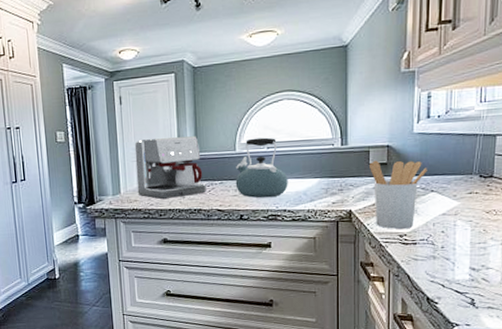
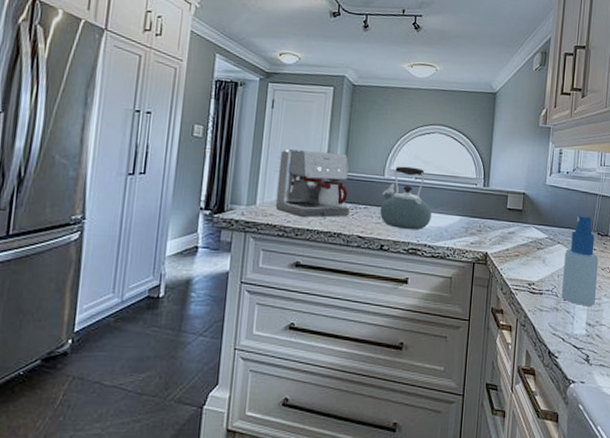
utensil holder: present [370,160,427,230] -> none [507,206,556,278]
spray bottle: none [438,158,482,251] -> present [561,214,599,306]

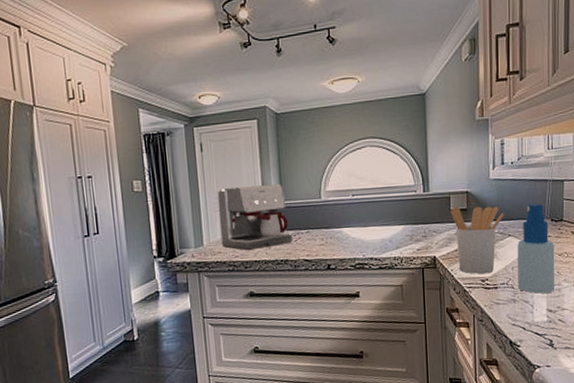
kettle: present [380,166,432,230] -> none [321,184,374,247]
utensil holder: none [507,206,556,278] -> present [451,206,504,274]

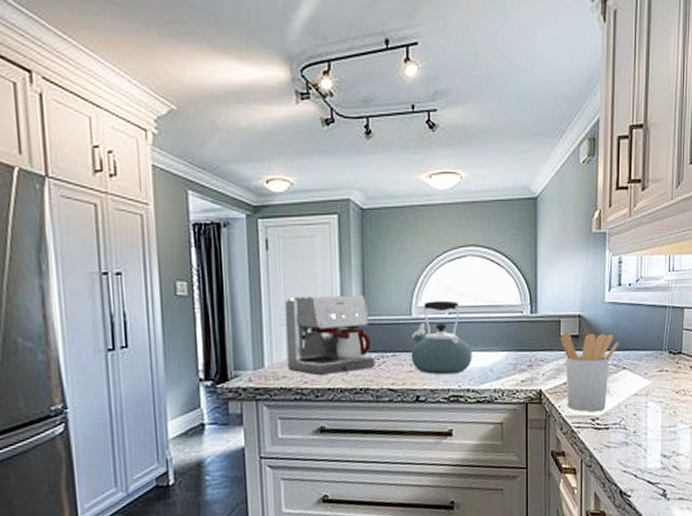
kettle: none [321,184,374,247] -> present [411,300,472,375]
spray bottle: present [517,203,555,294] -> none [630,332,672,436]

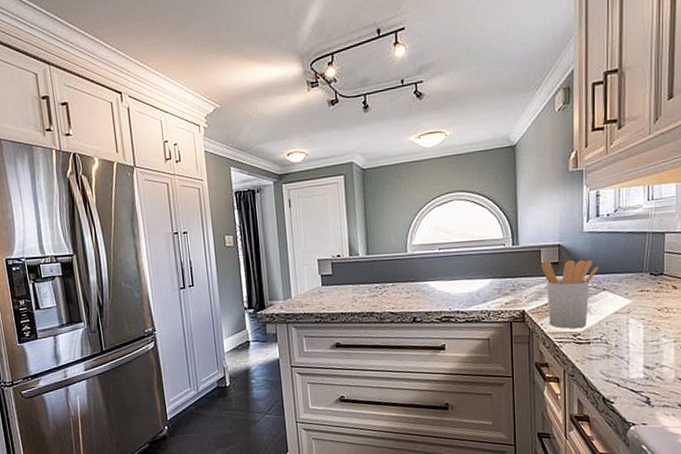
coffee maker: present [284,295,376,376] -> none [304,238,379,303]
kettle: present [411,300,472,375] -> none [407,238,461,300]

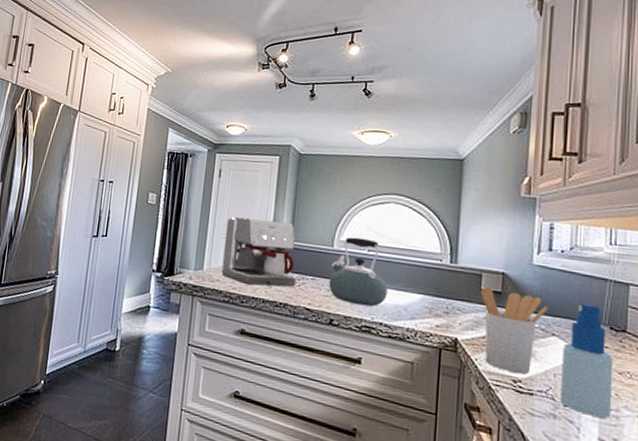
coffee maker: none [304,238,379,303] -> present [221,217,297,287]
kettle: none [407,238,461,300] -> present [328,237,388,306]
spray bottle: none [611,256,654,350] -> present [559,302,613,418]

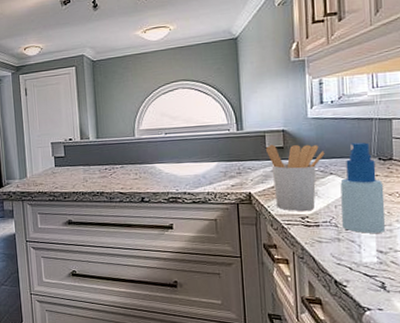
coffee maker: present [221,217,297,287] -> none [39,123,108,183]
kettle: present [328,237,388,306] -> none [135,123,187,181]

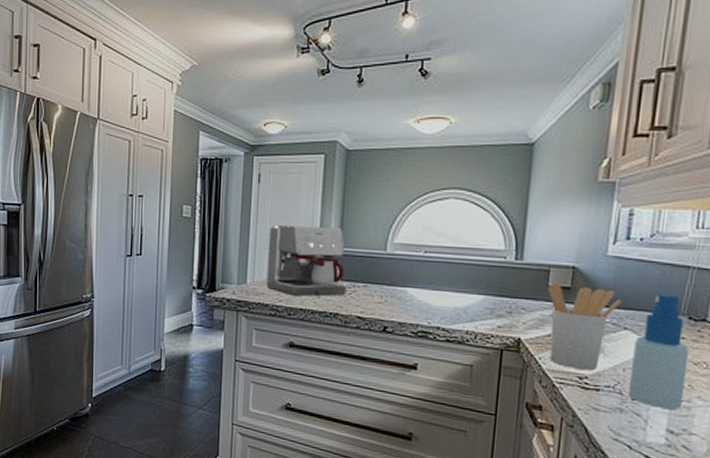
coffee maker: none [39,123,108,183] -> present [266,225,347,297]

